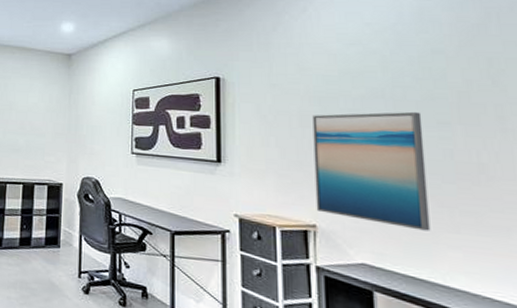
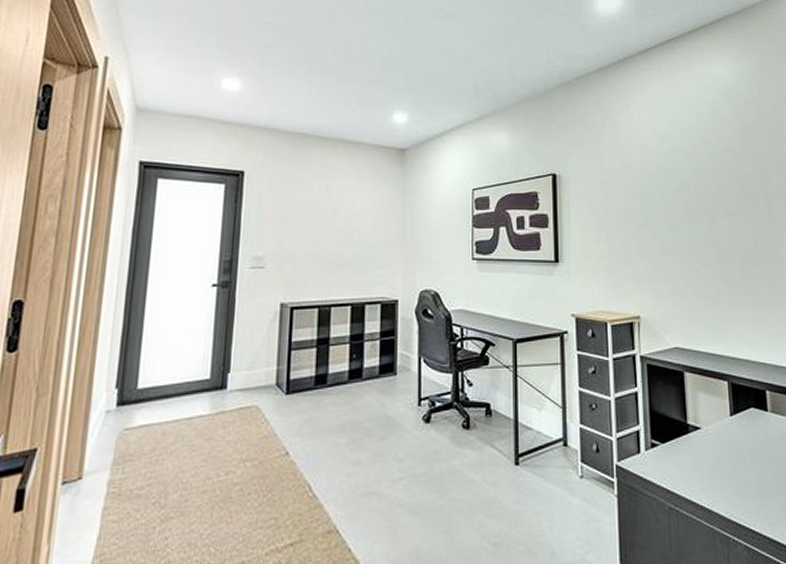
wall art: present [312,111,431,232] -> none [635,203,724,311]

